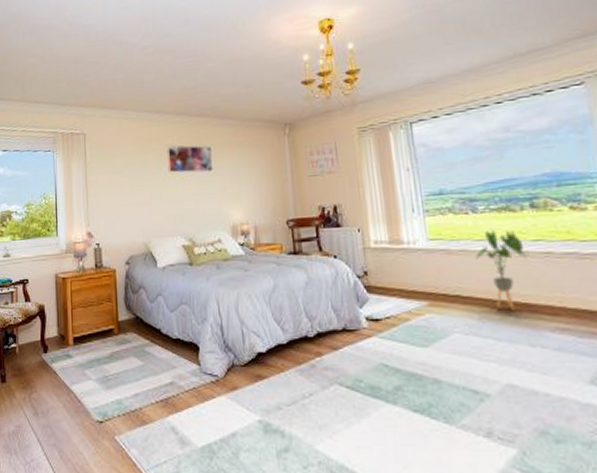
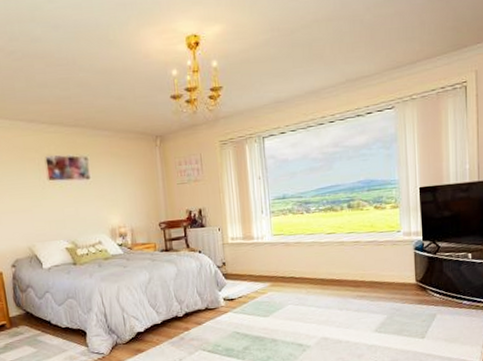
house plant: present [476,230,526,312] -> none [307,226,342,286]

